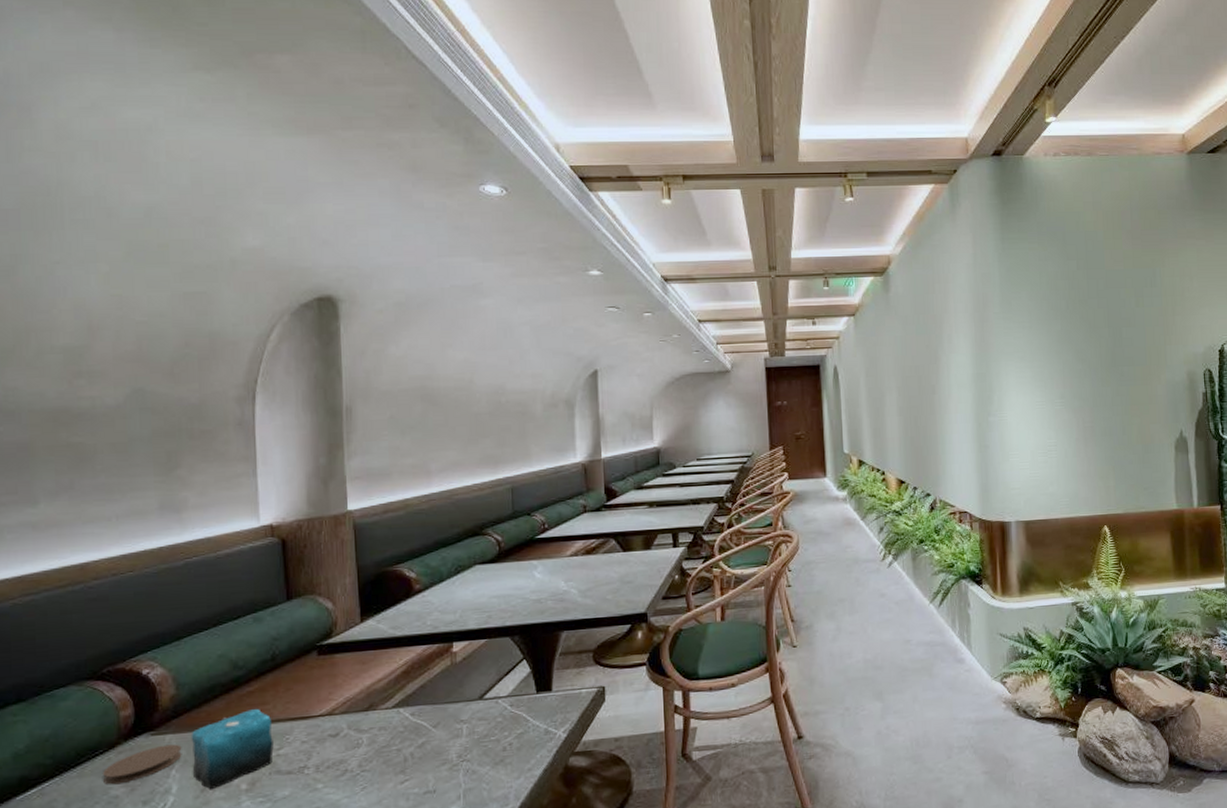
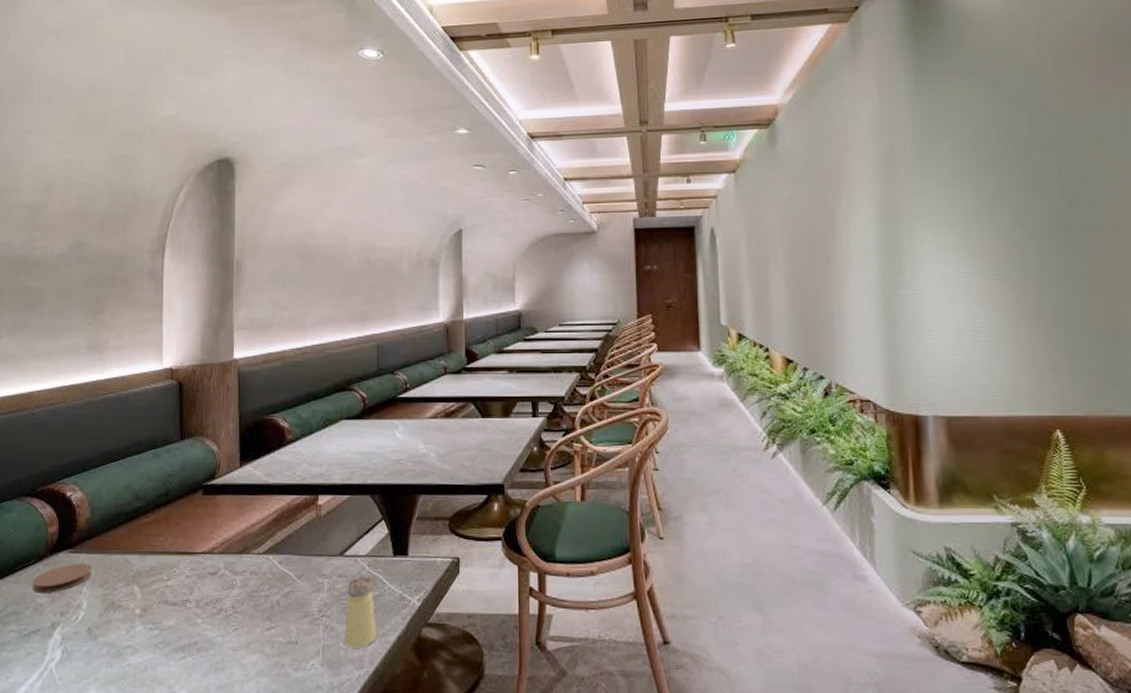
candle: present [191,709,274,790] -> none [99,539,163,611]
saltshaker: none [487,716,522,788] -> present [344,576,377,649]

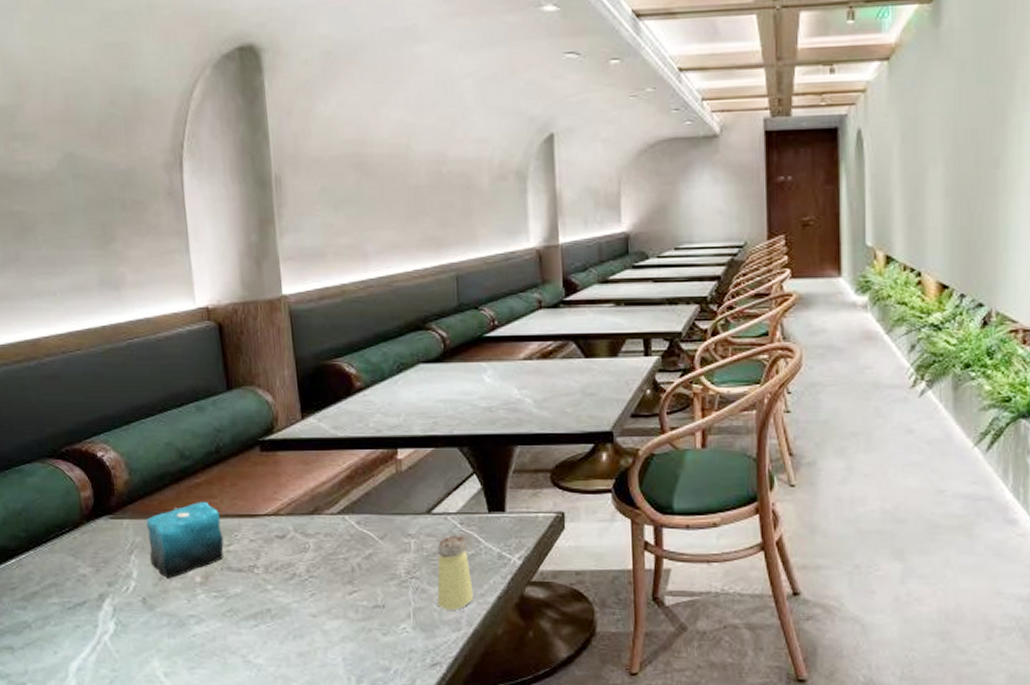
coaster: present [33,563,92,594] -> none [70,529,140,564]
candle: none [99,539,163,611] -> present [146,502,224,579]

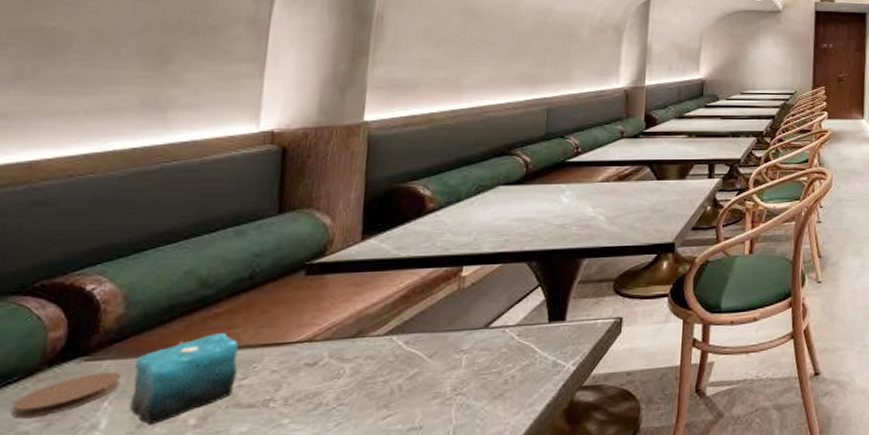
coaster: none [70,529,140,564] -> present [12,371,122,419]
saltshaker: present [437,534,474,610] -> none [482,346,522,424]

